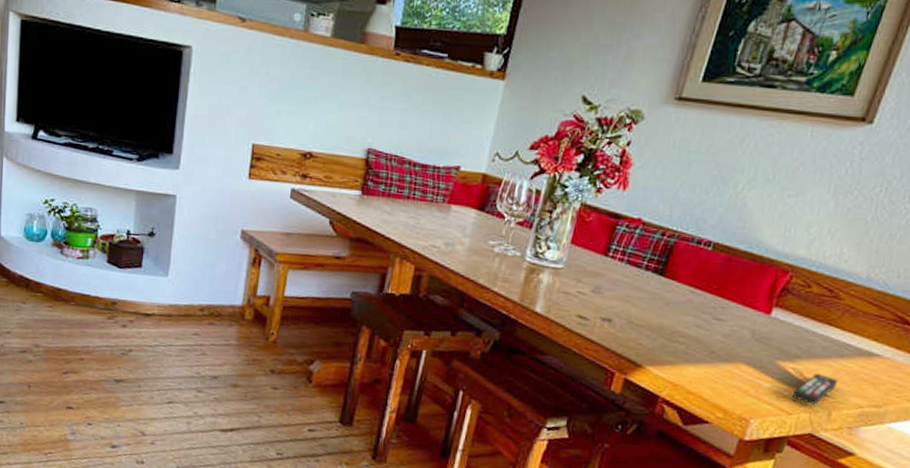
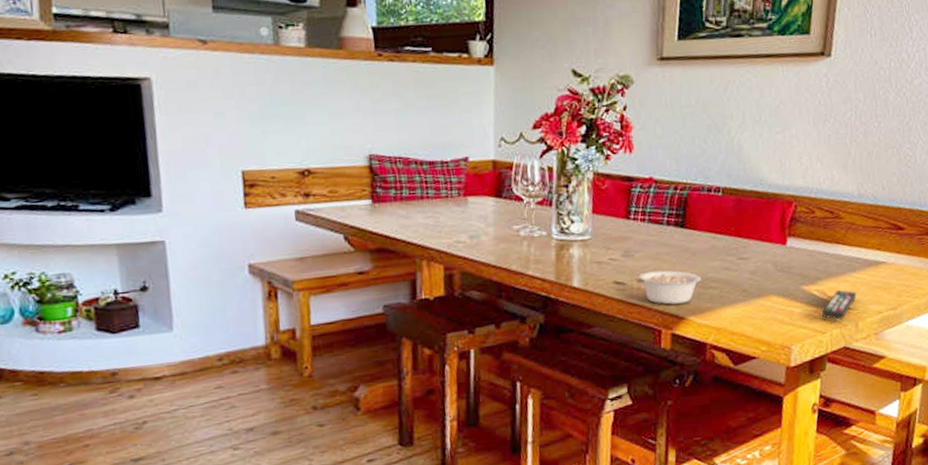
legume: none [604,312,683,351] -> present [639,270,713,305]

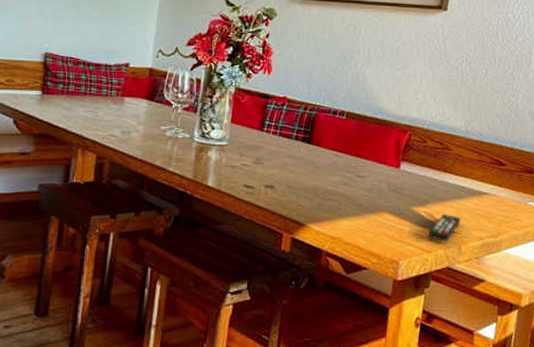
legume: present [639,270,713,305] -> none [267,179,333,211]

